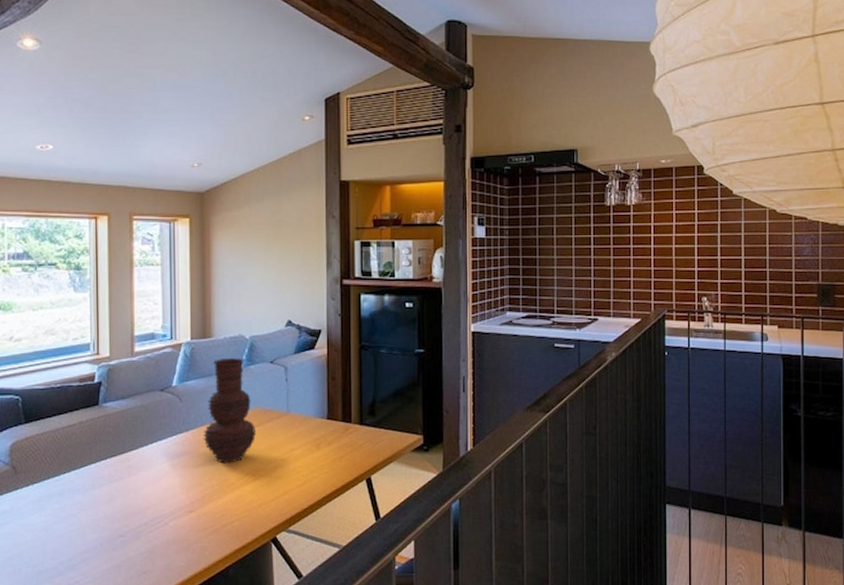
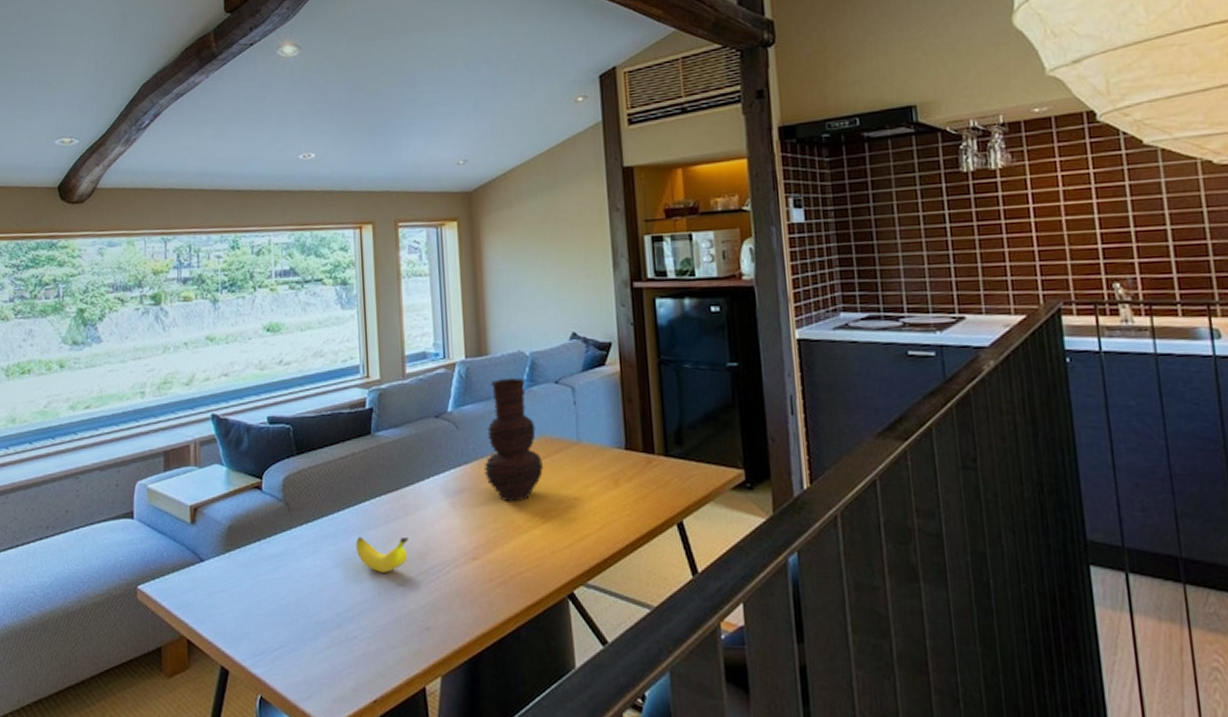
banana: none [80,495,131,526] -> present [355,537,409,573]

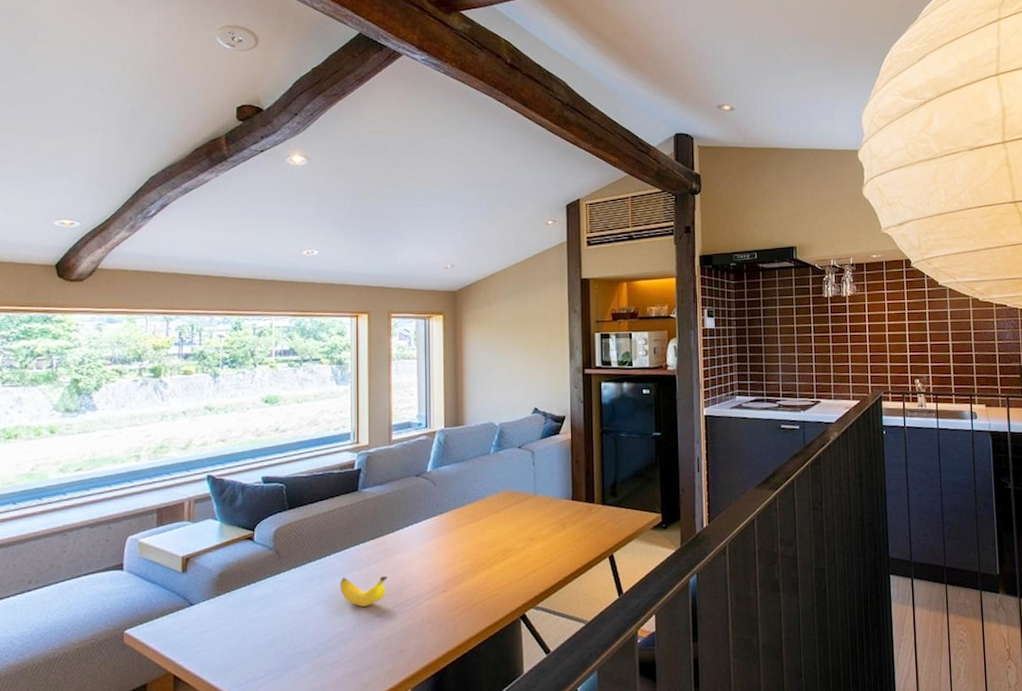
vase: present [484,378,543,502] -> none [456,444,505,544]

